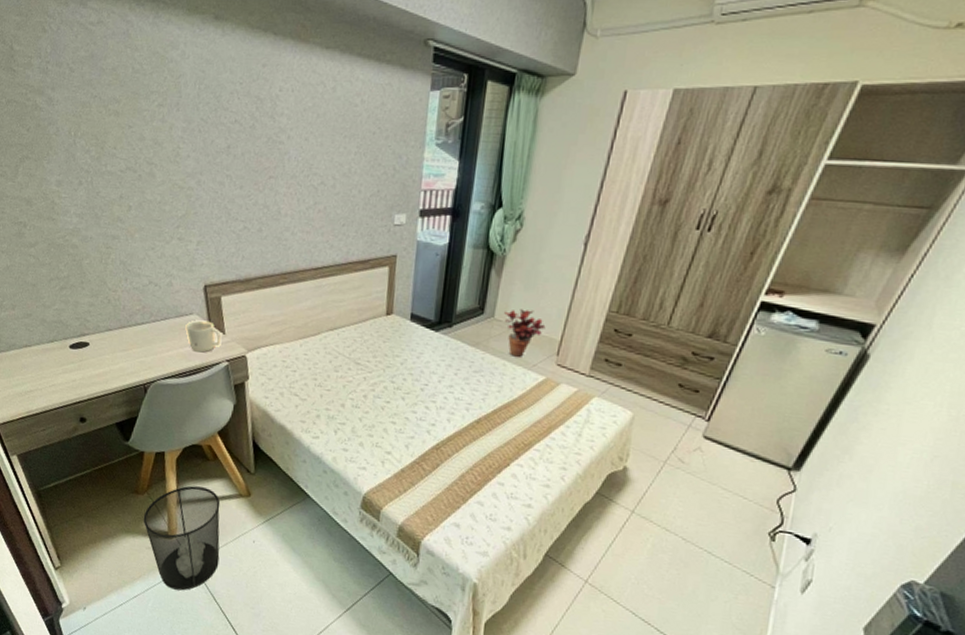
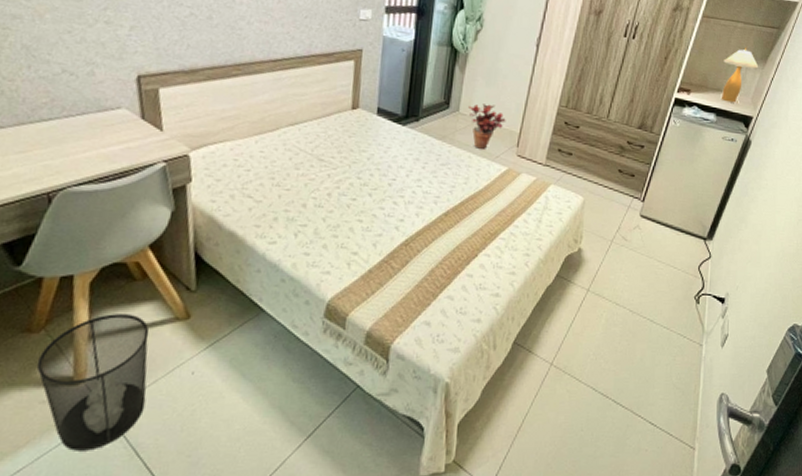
mug: present [186,320,222,353] -> none [111,115,158,153]
table lamp: none [828,234,892,307] -> present [721,46,759,103]

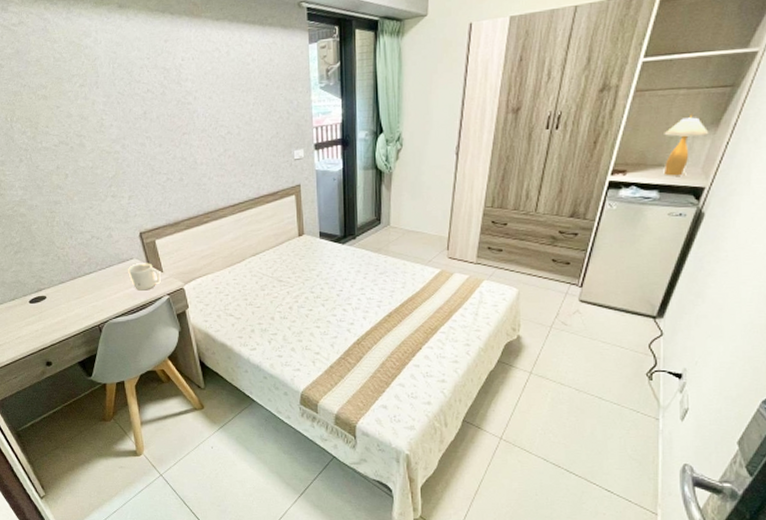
waste bin: present [36,314,150,451] -> none [113,407,184,500]
mug: none [111,115,158,153] -> present [129,263,161,291]
potted plant: present [469,104,506,149] -> none [398,215,434,256]

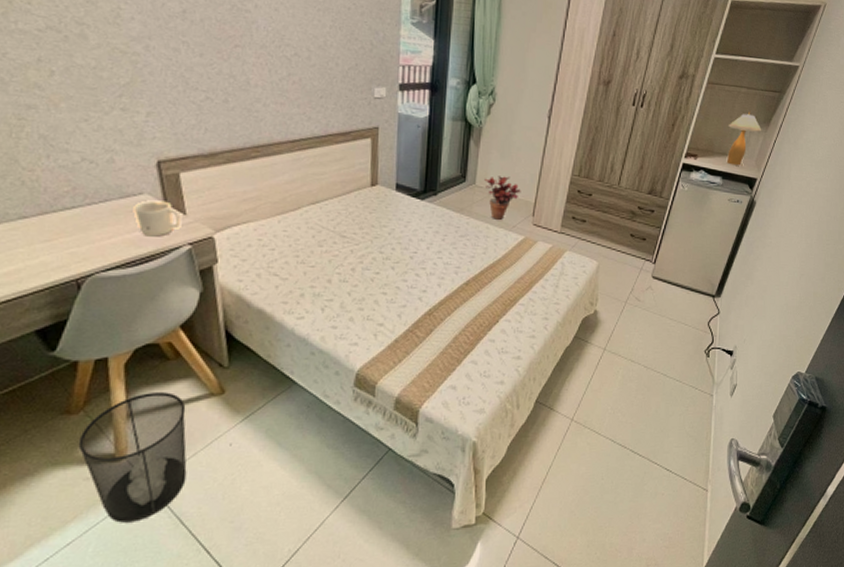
waste bin: none [113,407,184,500] -> present [78,392,187,523]
potted plant: none [398,215,434,256] -> present [485,176,521,220]

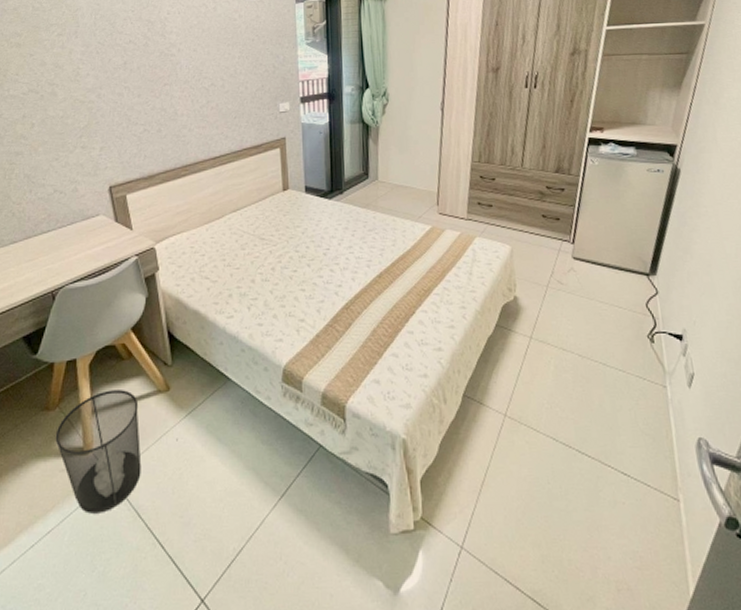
mug: present [135,200,182,237] -> none [94,219,129,251]
potted plant: present [485,176,521,220] -> none [386,169,423,212]
table lamp: present [726,110,762,166] -> none [633,76,674,134]

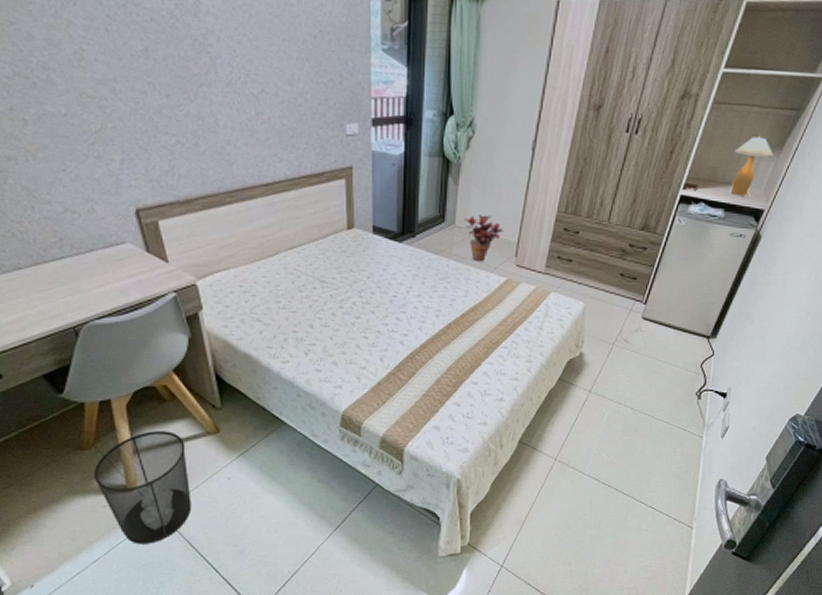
potted plant: none [386,169,423,212] -> present [464,215,503,261]
table lamp: none [633,76,674,134] -> present [730,133,774,196]

